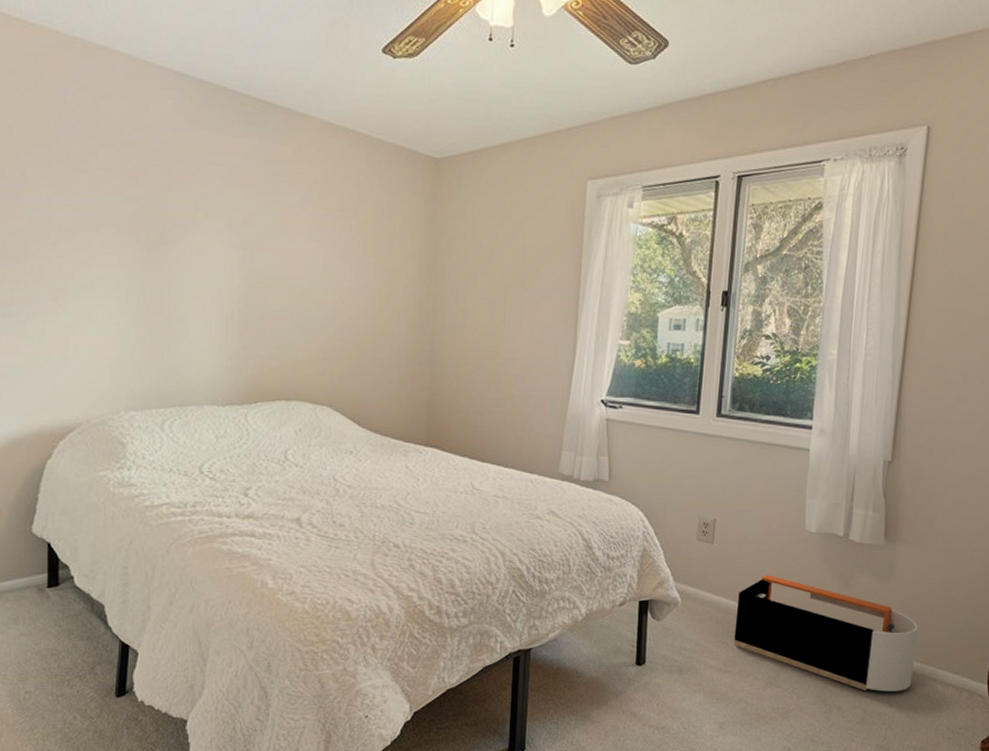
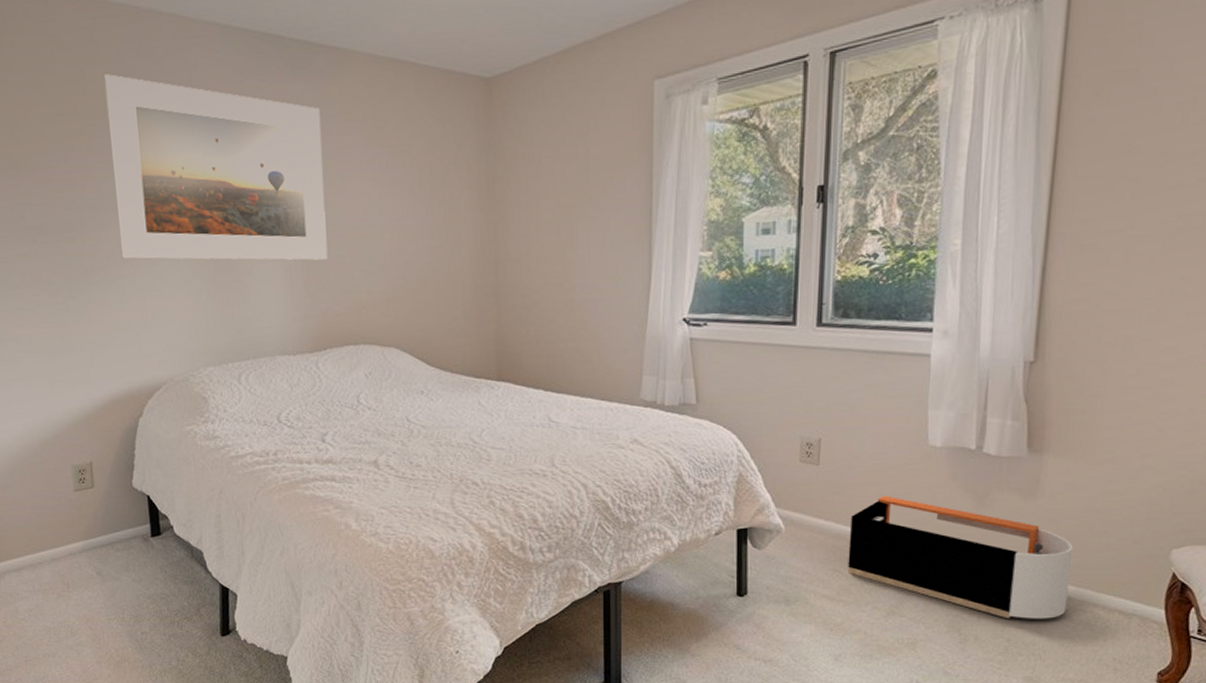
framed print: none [44,103,271,314] -> present [103,74,328,261]

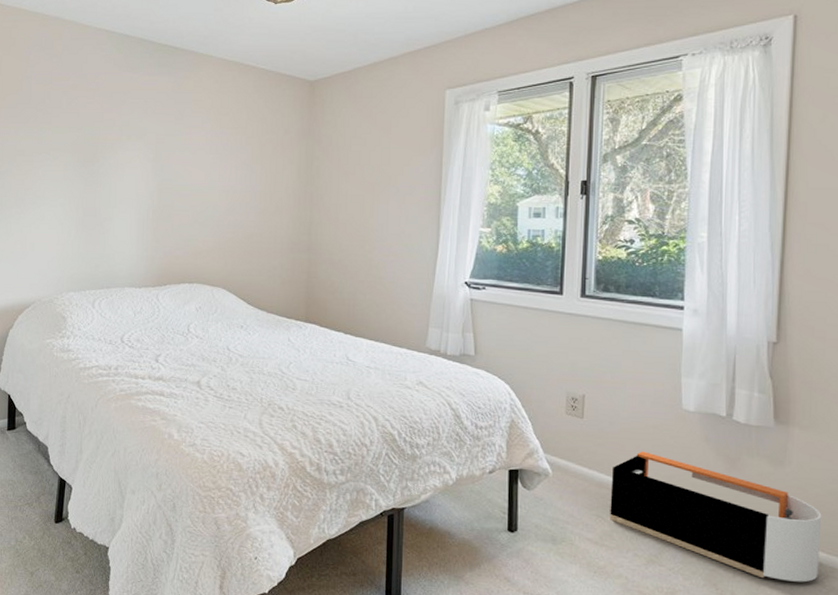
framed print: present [103,74,328,261] -> none [11,62,178,213]

